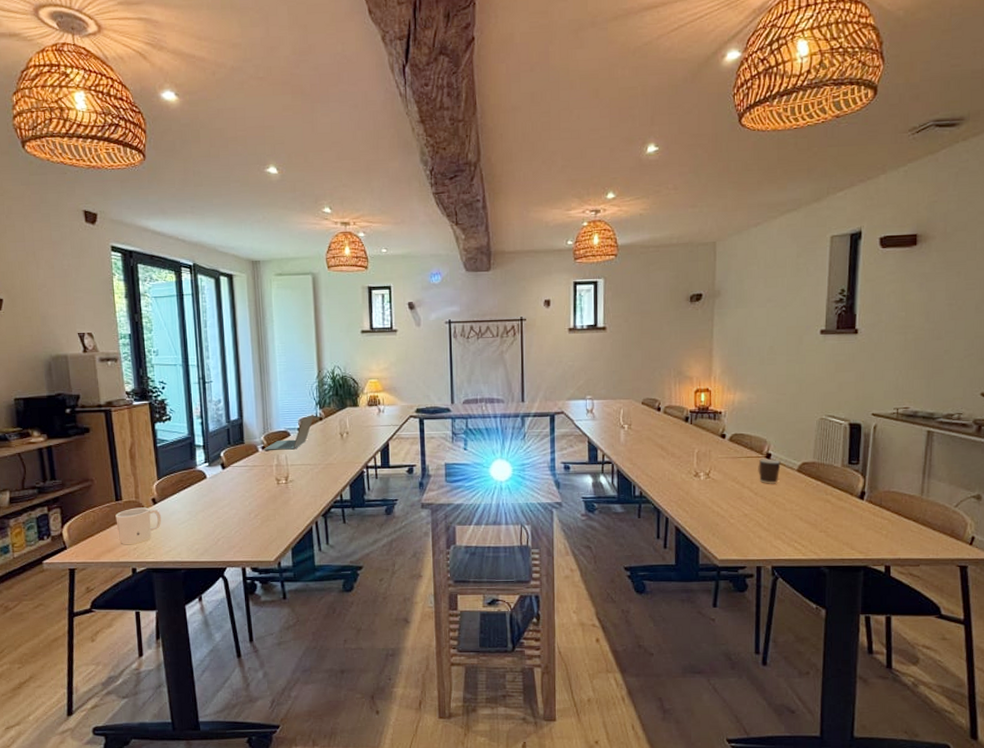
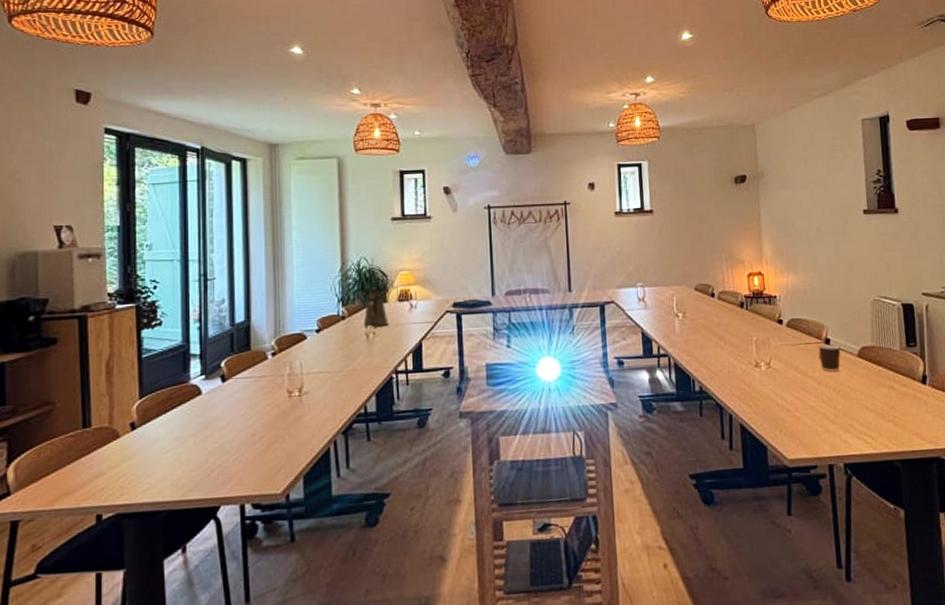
mug: present [115,507,162,545] -> none [80,434,141,485]
laptop: present [263,414,314,451] -> none [274,312,335,359]
coffee pot: none [338,393,360,429] -> present [363,287,389,329]

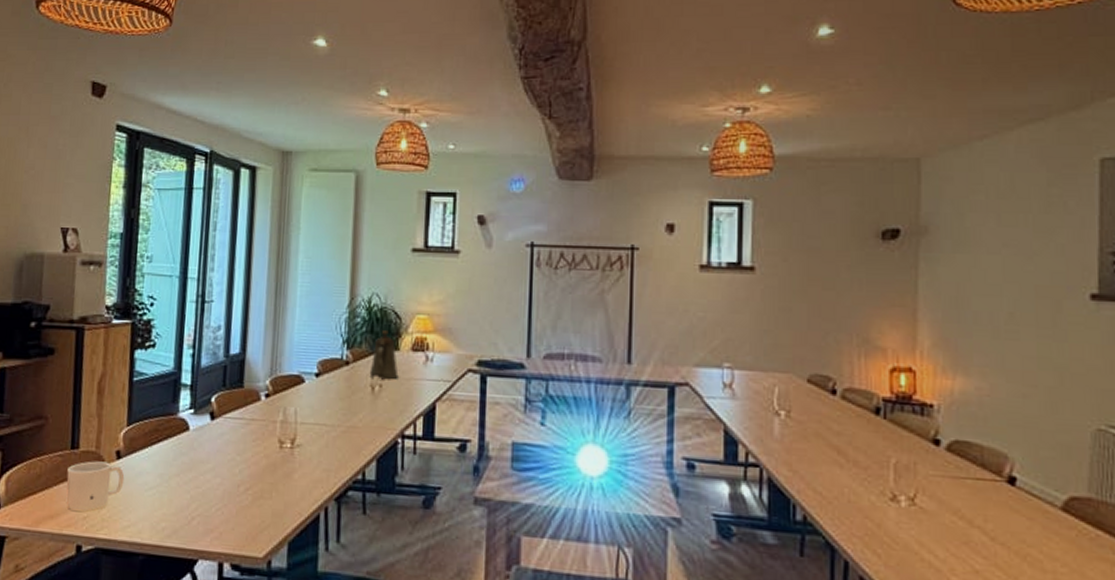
mug: none [80,434,141,485] -> present [66,461,125,513]
mug: present [818,344,841,372] -> none [995,484,1033,527]

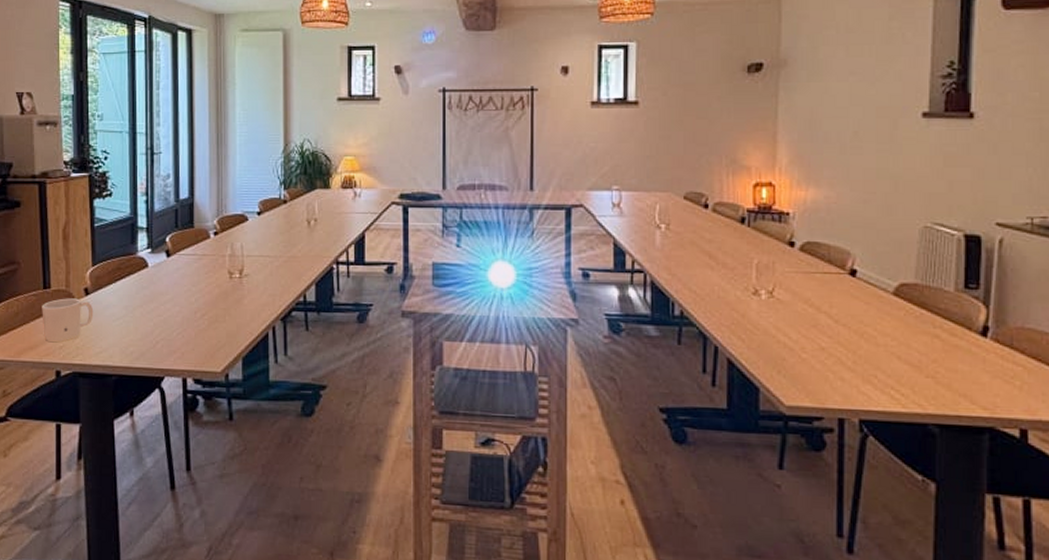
coffee pot: present [369,330,399,380] -> none [305,172,331,215]

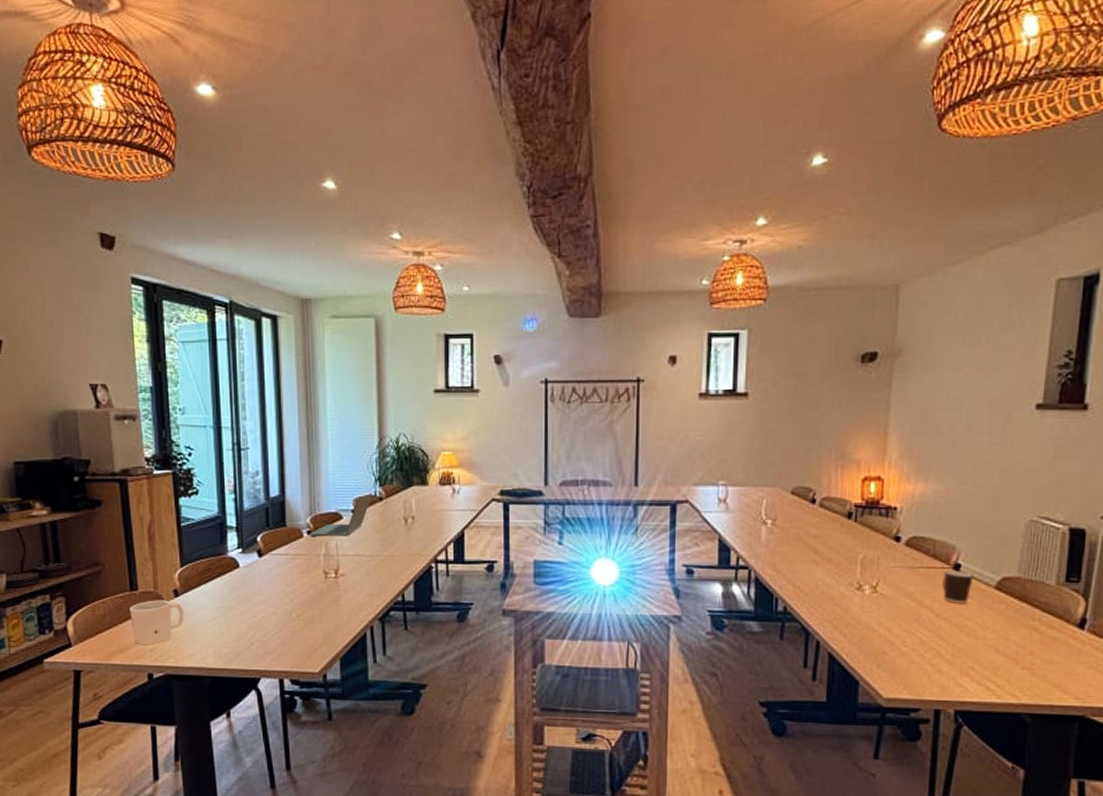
laptop: none [216,195,277,238] -> present [309,492,372,537]
mug: none [839,276,870,310] -> present [942,570,974,604]

